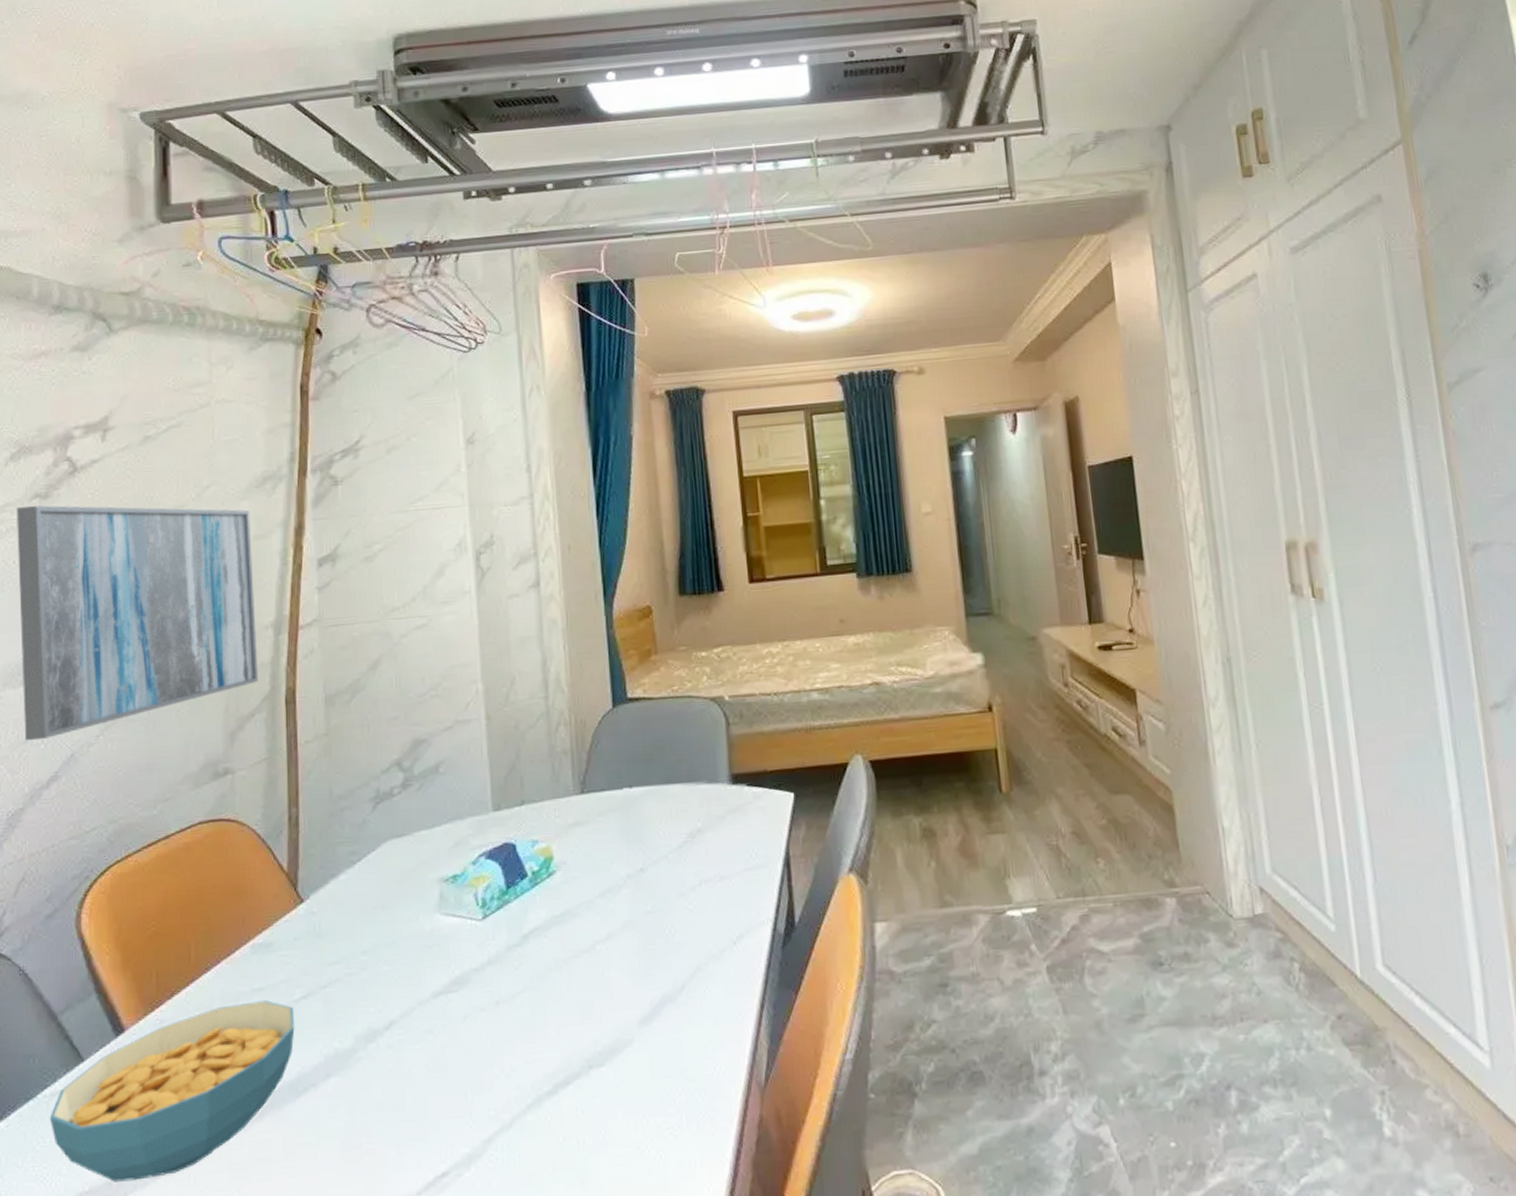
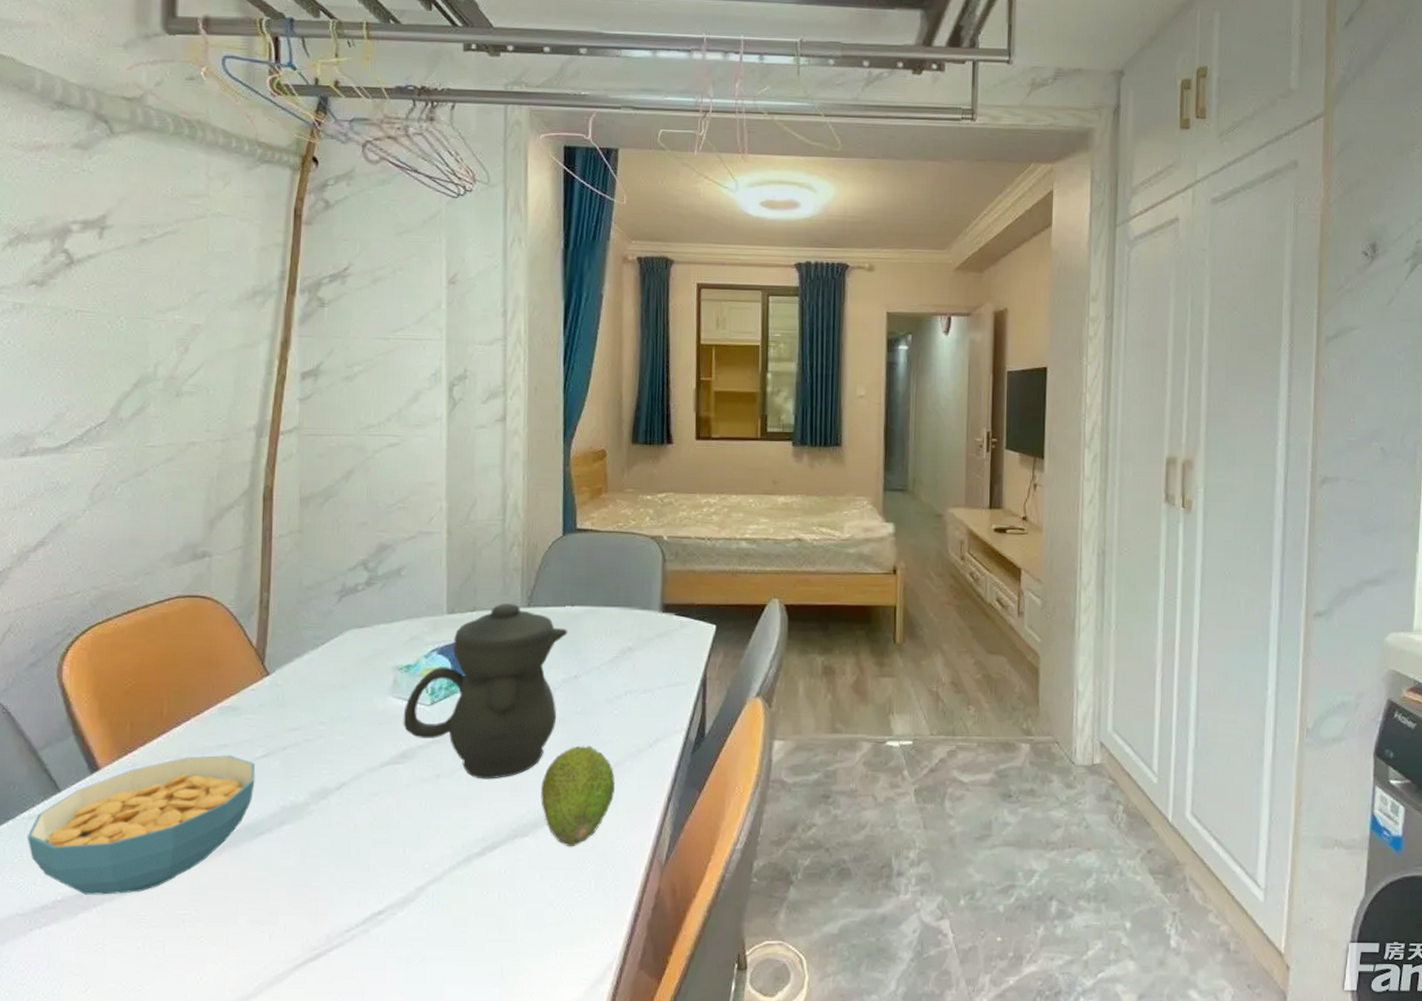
wall art: present [17,505,259,741] -> none [12,291,239,508]
teapot: none [453,791,628,1002] -> present [403,603,567,780]
fruit: none [614,950,698,1075] -> present [541,746,615,847]

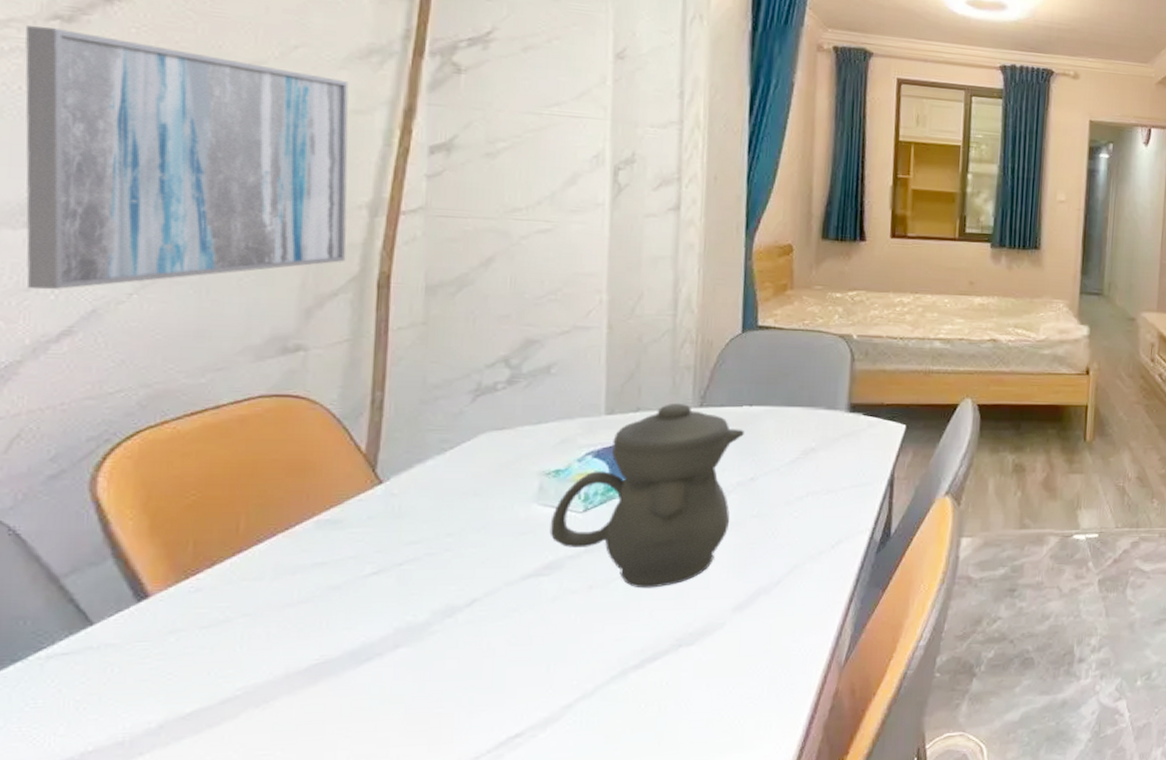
wall art: none [12,291,239,508] -> present [25,26,349,289]
cereal bowl: present [27,755,256,895] -> none [43,574,363,742]
fruit: present [541,746,615,847] -> none [709,550,793,654]

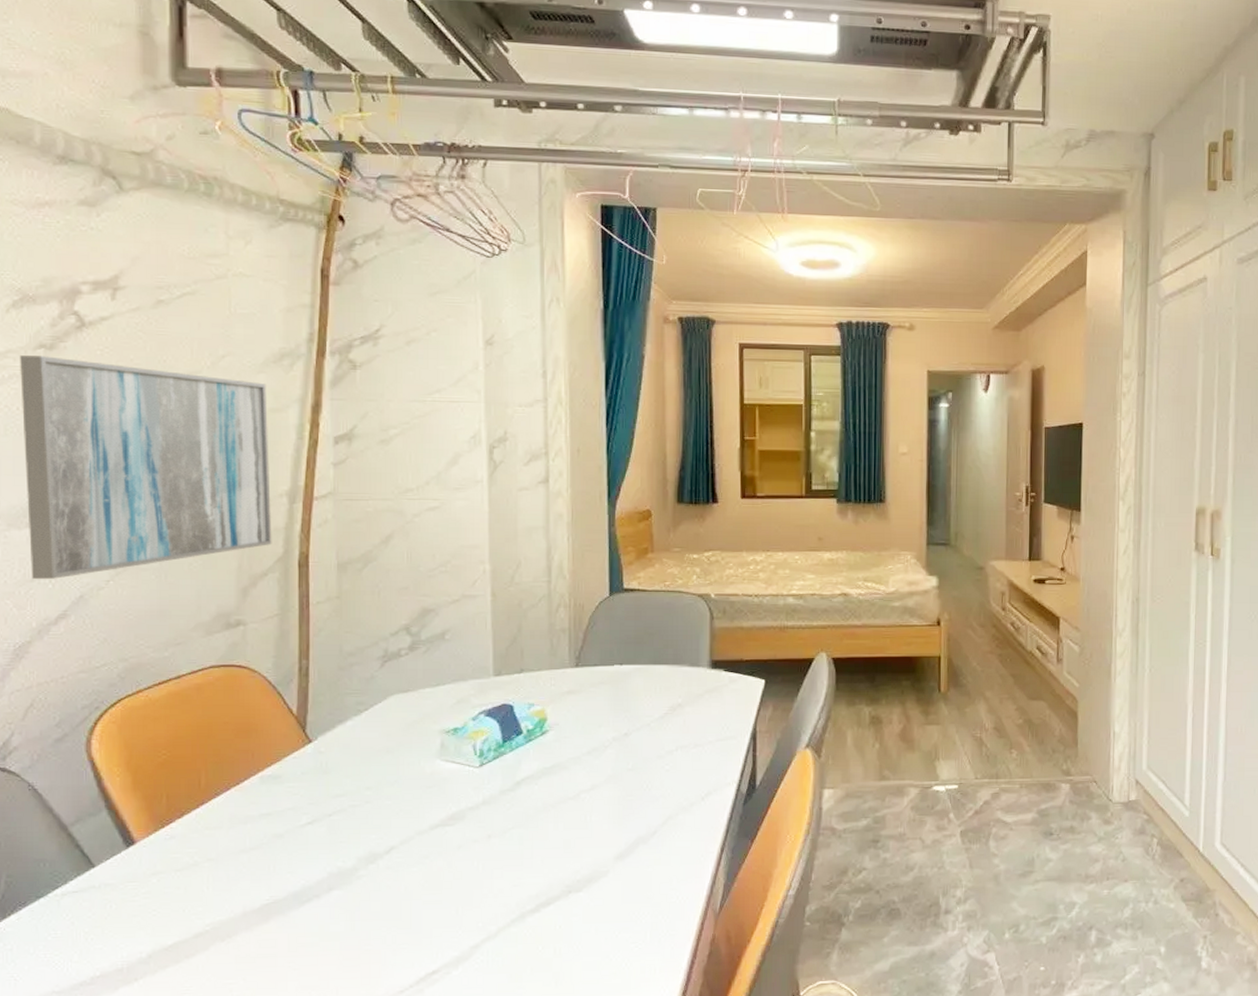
teapot: present [549,403,744,588] -> none [452,663,616,838]

